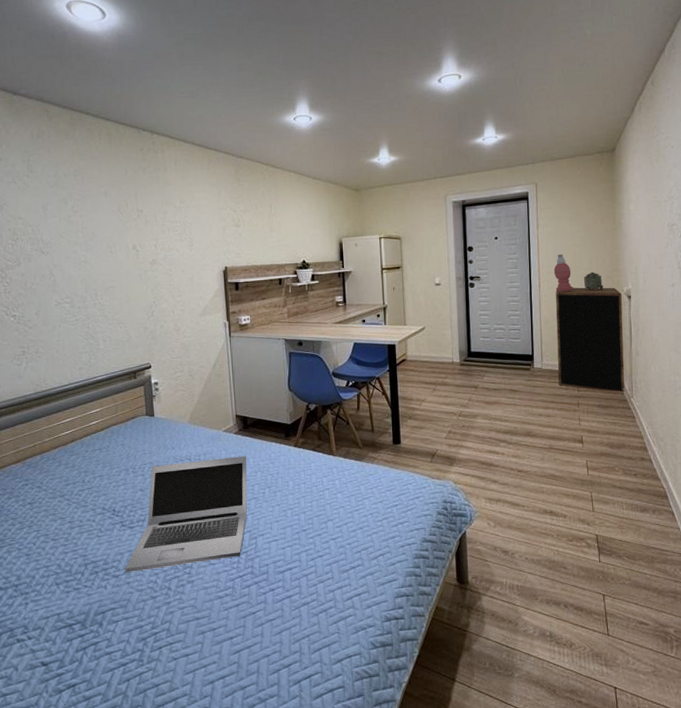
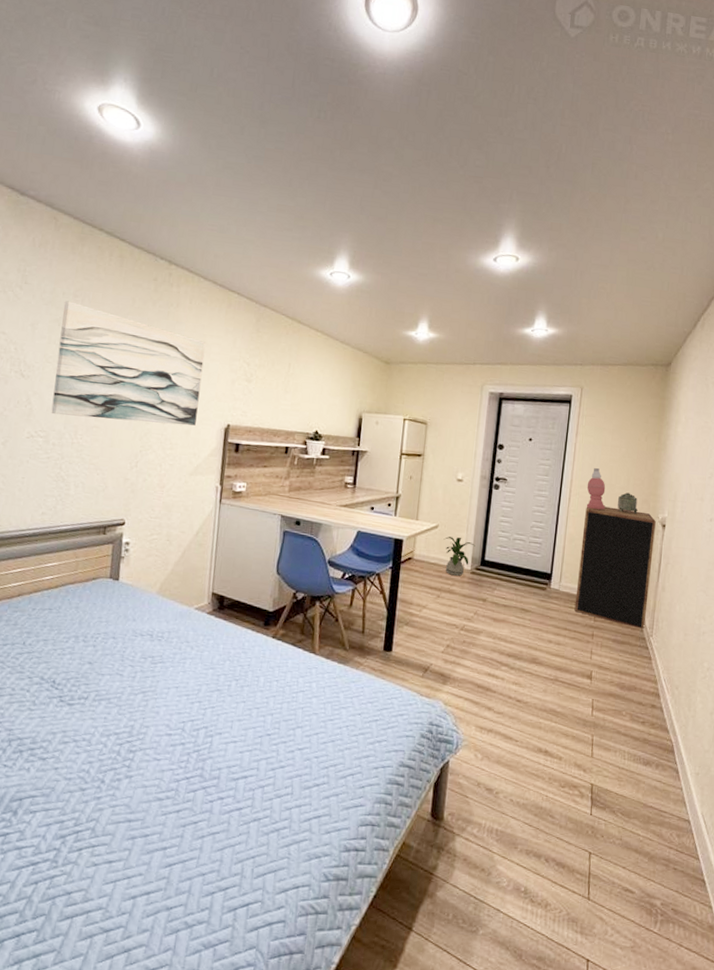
wall art: none [67,181,198,282] -> present [51,301,206,426]
laptop: present [125,456,247,572] -> none [55,637,217,757]
house plant: none [431,335,461,369] -> present [443,536,475,576]

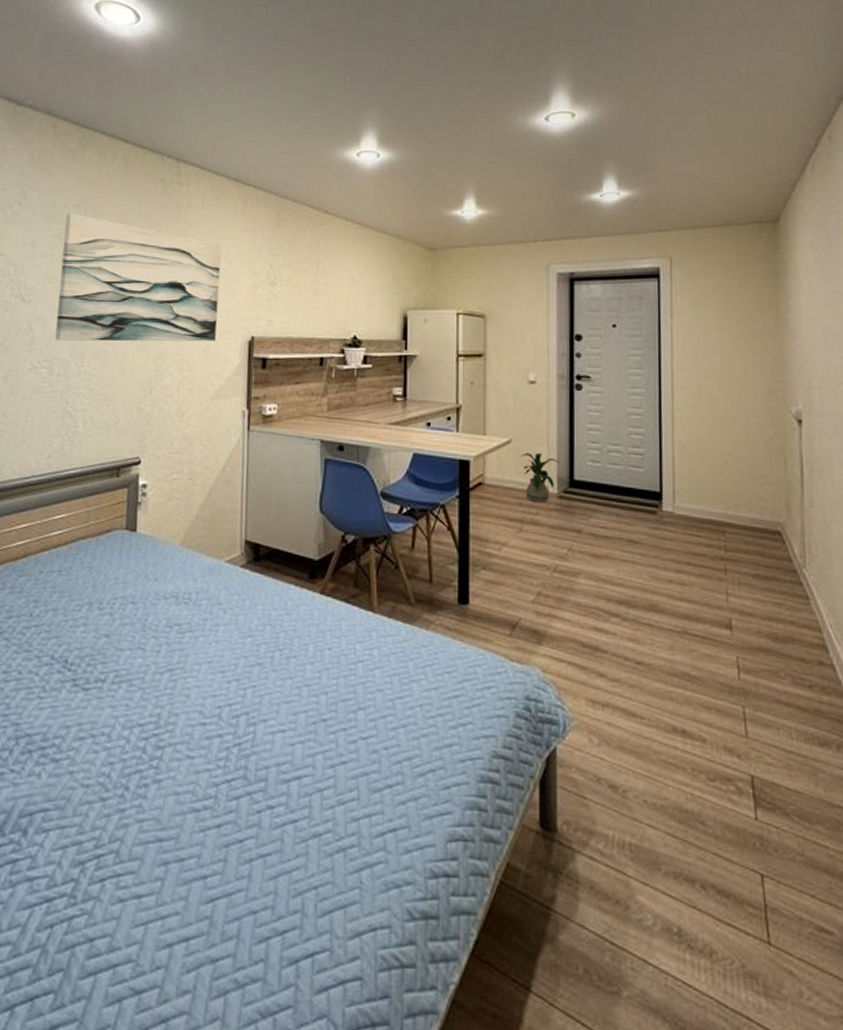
cabinet: present [574,506,656,629] -> none [695,402,794,558]
table lamp: present [586,468,606,510] -> none [692,355,720,406]
decorative box: present [617,492,638,515] -> none [735,382,763,409]

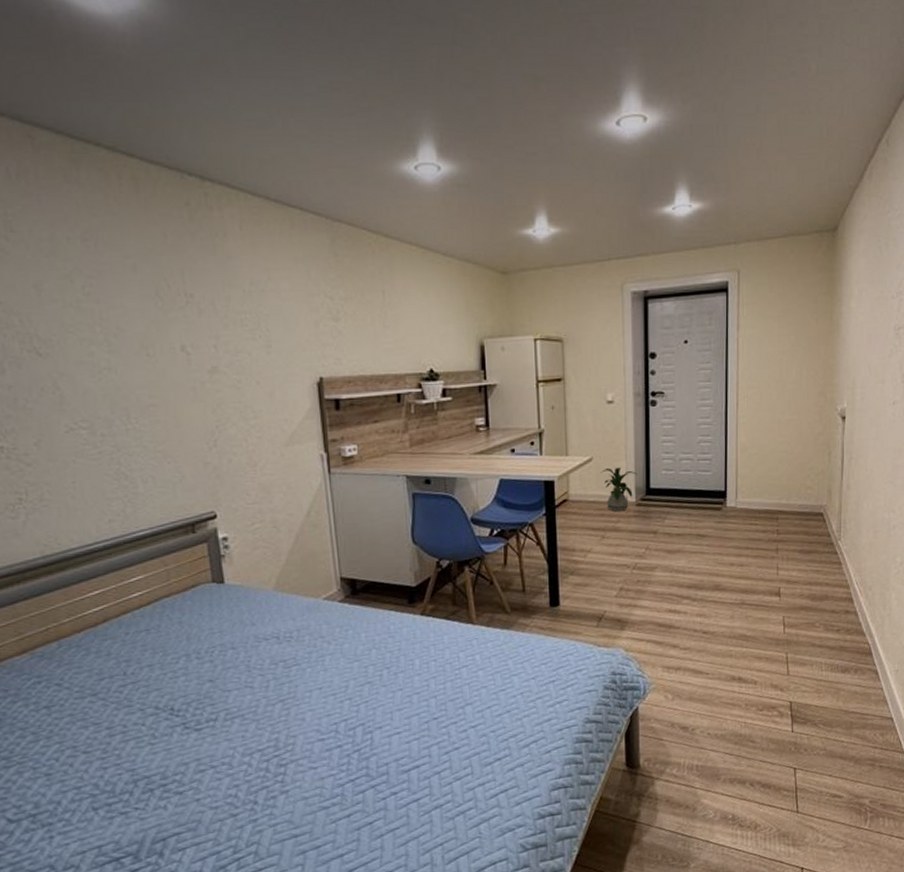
wall art: present [55,213,222,342] -> none [71,248,280,398]

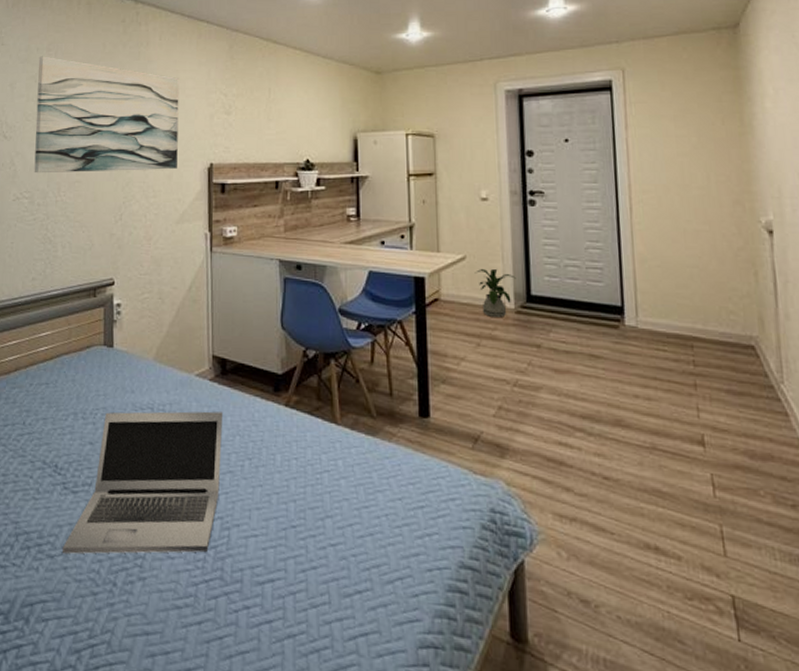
wall art: none [71,248,280,398] -> present [34,56,180,174]
laptop: none [192,630,359,787] -> present [63,411,224,554]

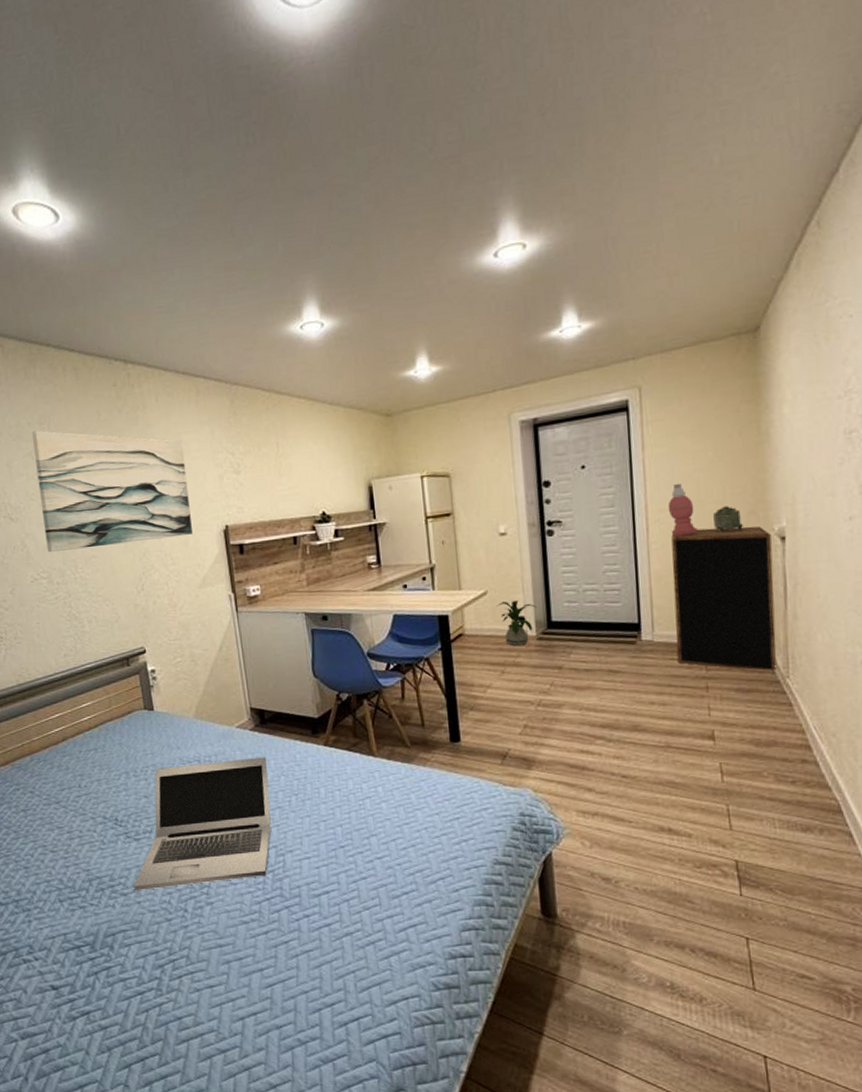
table lamp: none [651,167,682,218] -> present [667,484,698,536]
cabinet: none [655,214,770,373] -> present [671,526,777,671]
decorative box: none [698,193,729,220] -> present [713,506,743,533]

